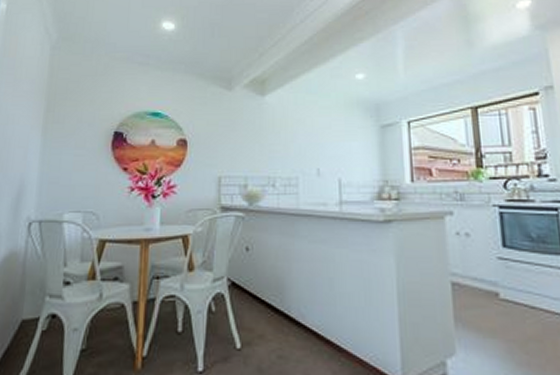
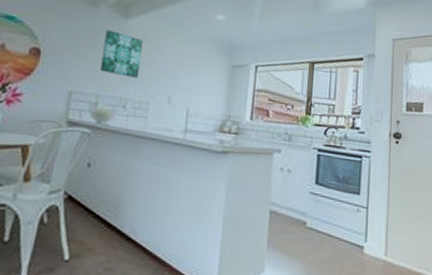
wall art: none [244,110,284,155] -> present [100,30,144,78]

